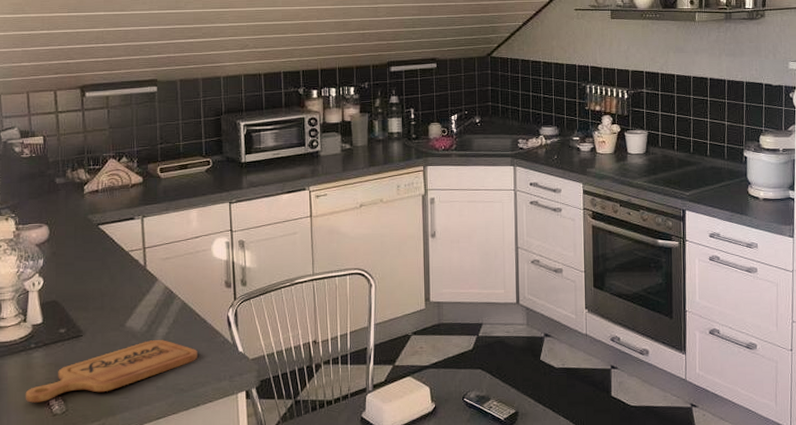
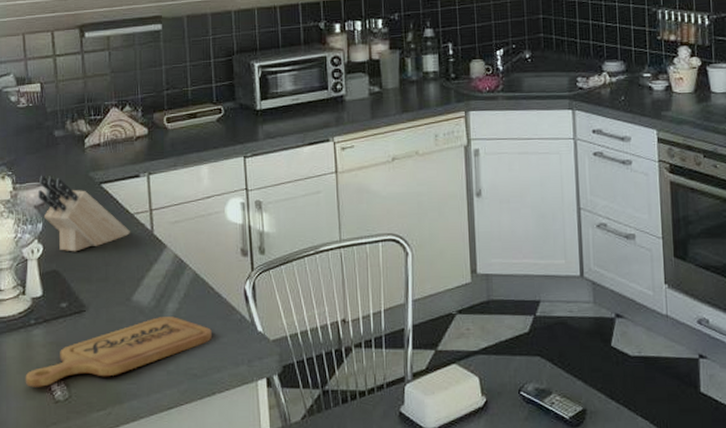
knife block: none [39,217,125,285] -> present [37,175,130,252]

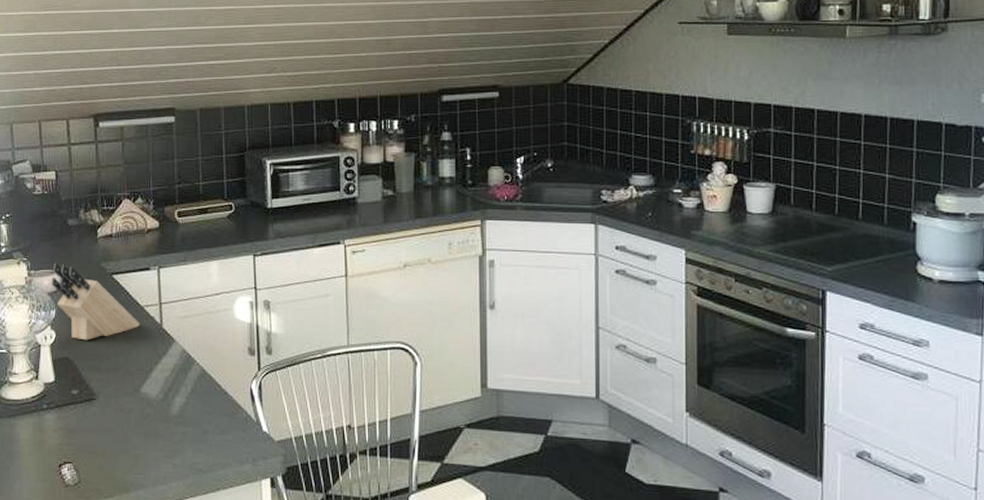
cutting board: present [25,316,212,387] -> none [37,410,217,470]

